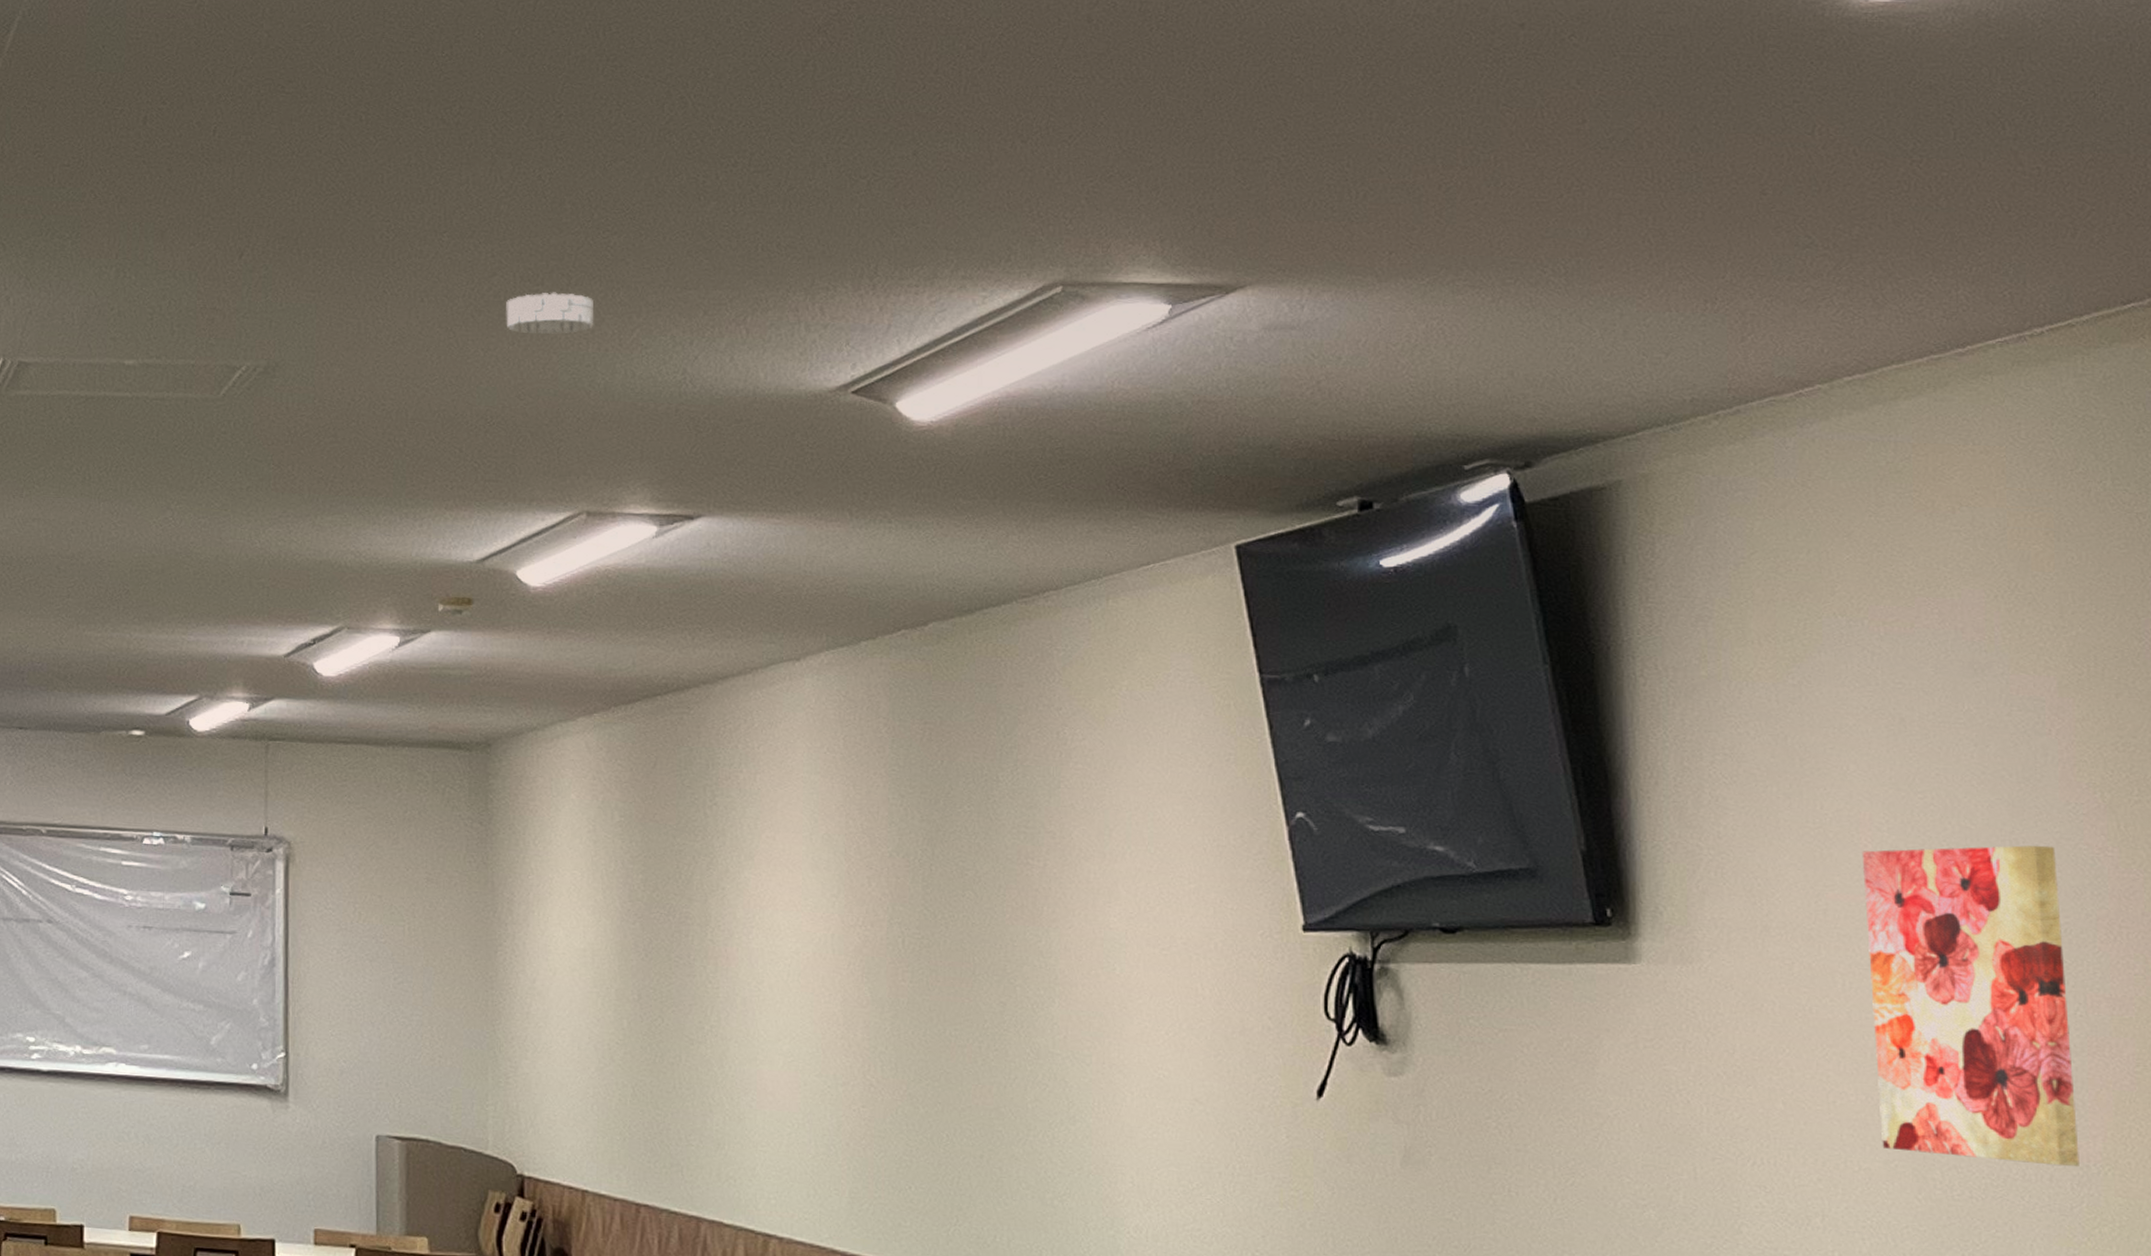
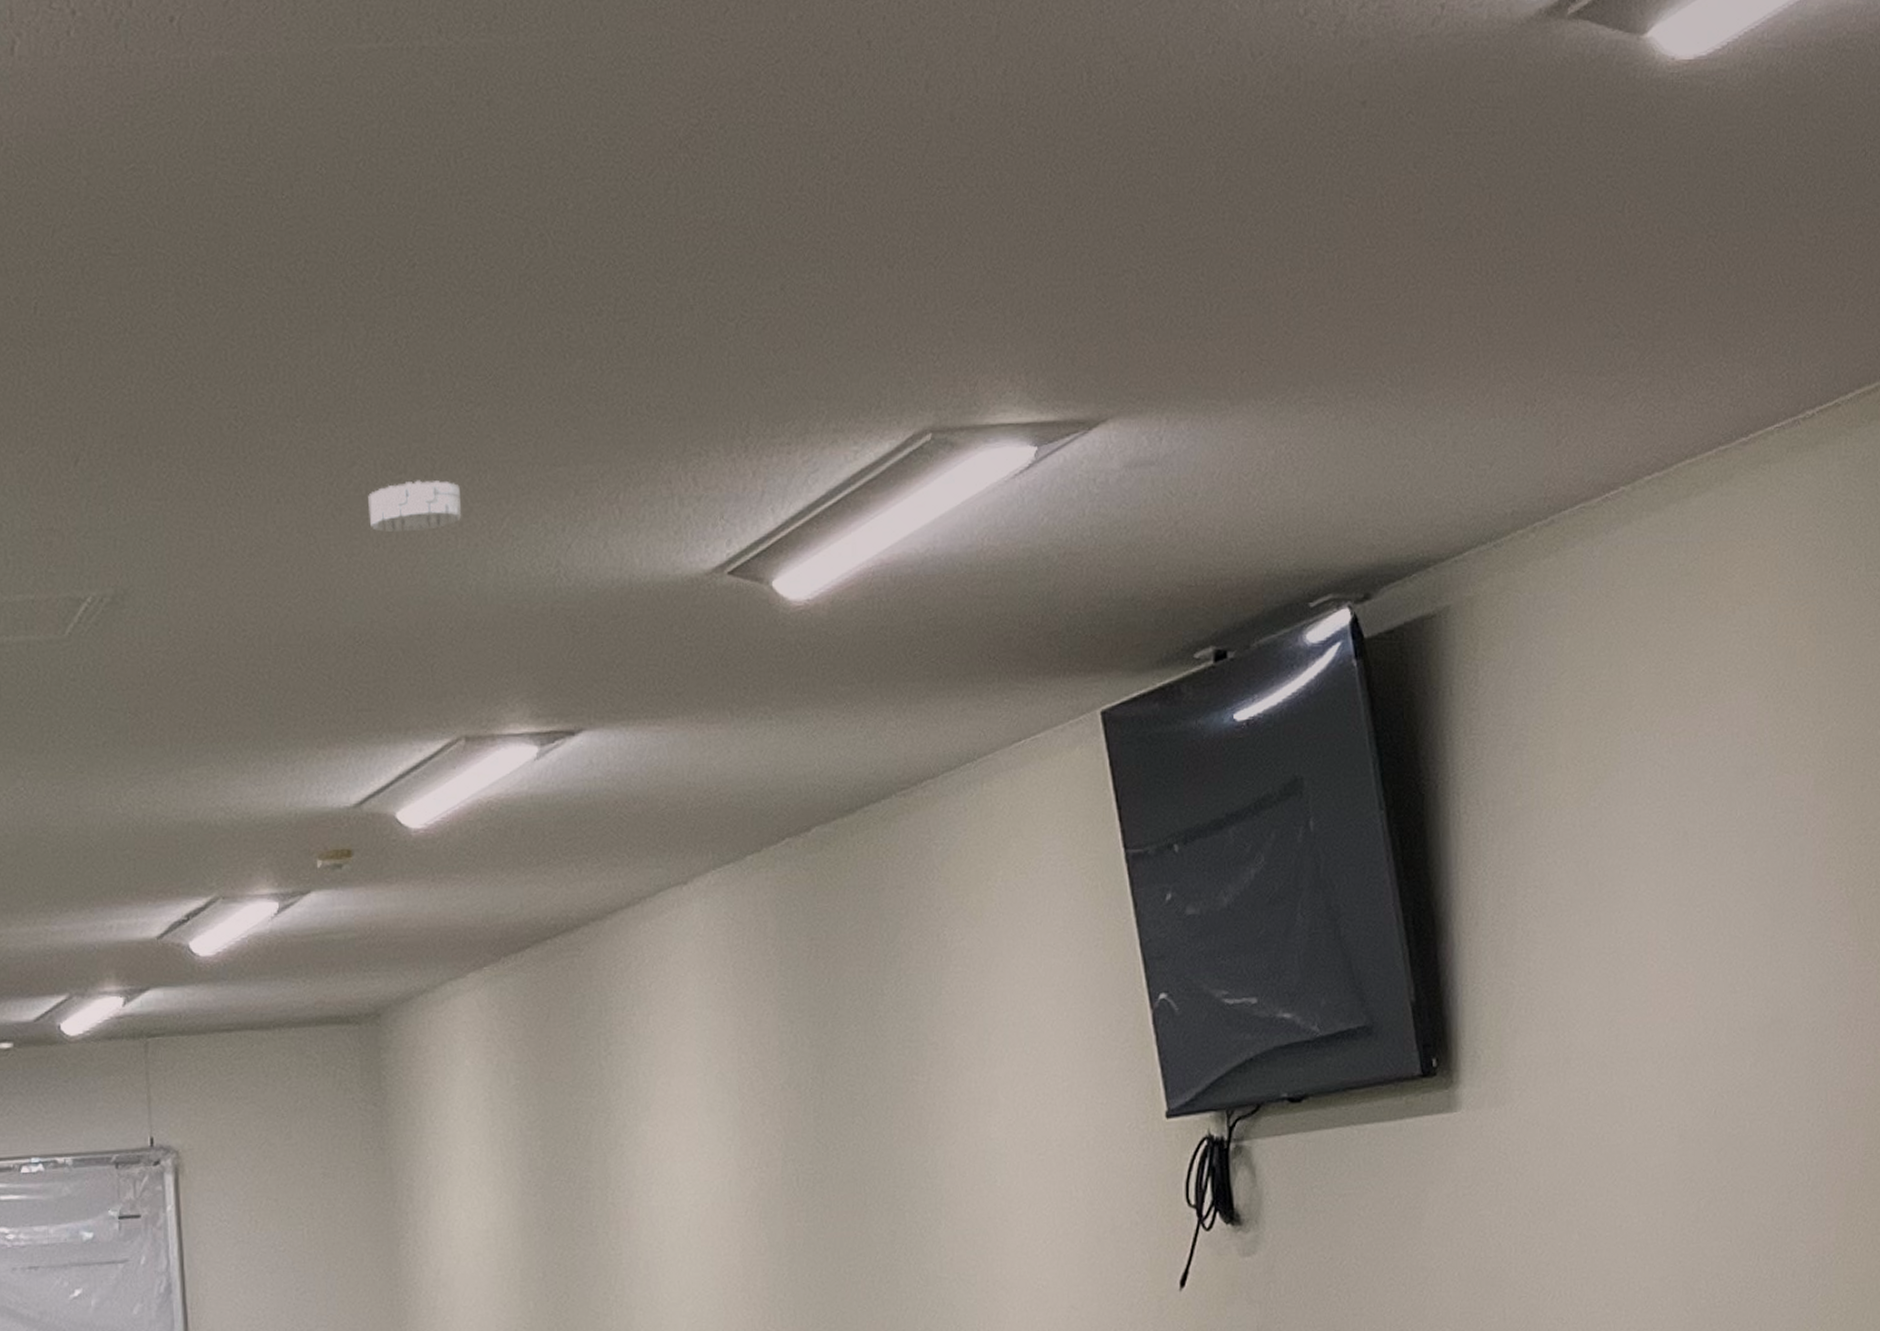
wall art: present [1862,845,2079,1167] -> none [1648,946,1817,1266]

